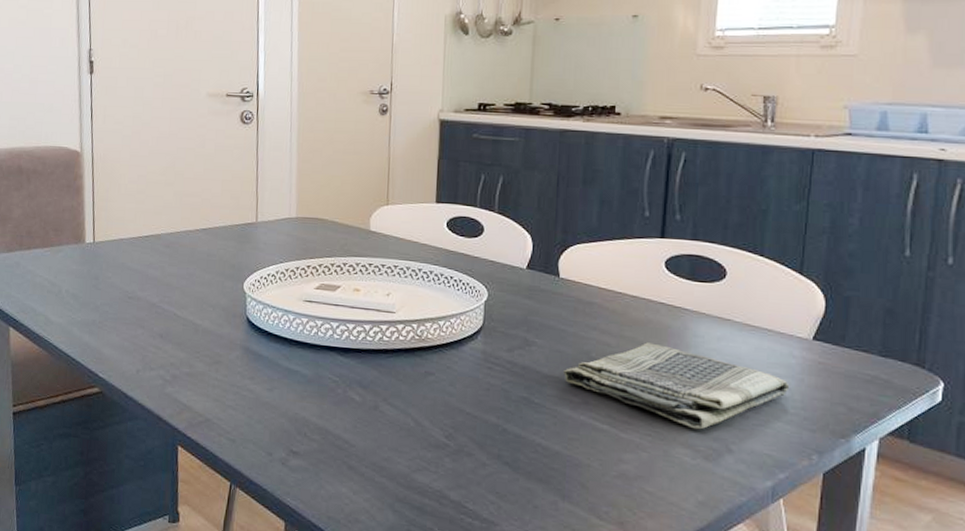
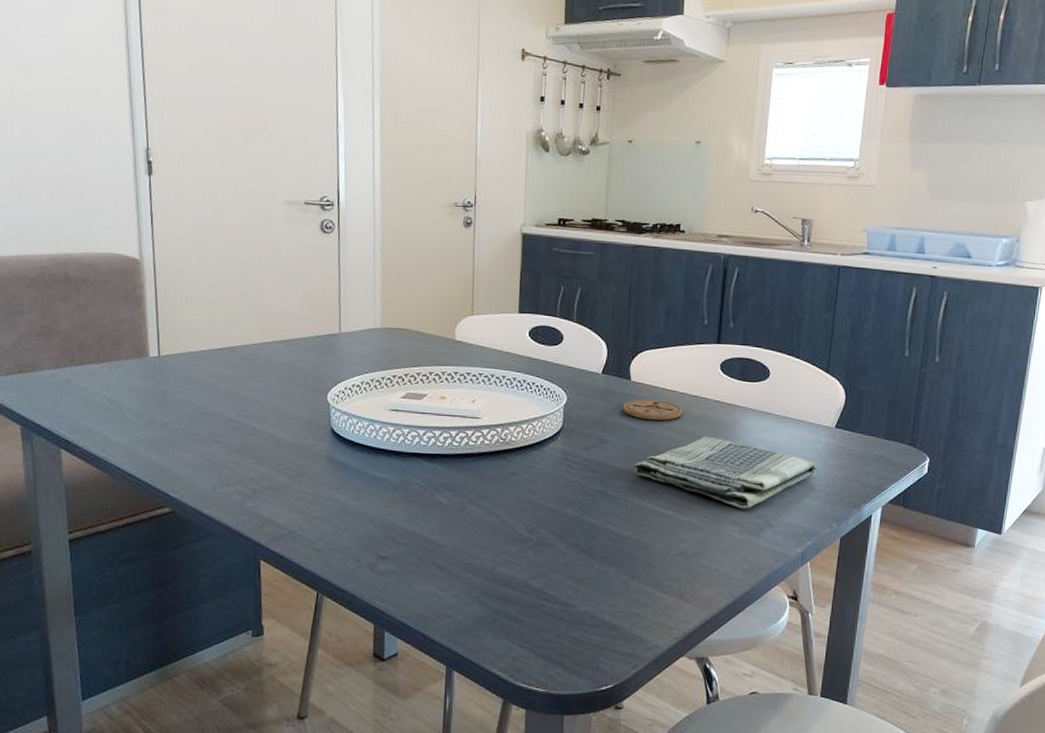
coaster: none [549,298,621,323] -> present [622,399,683,421]

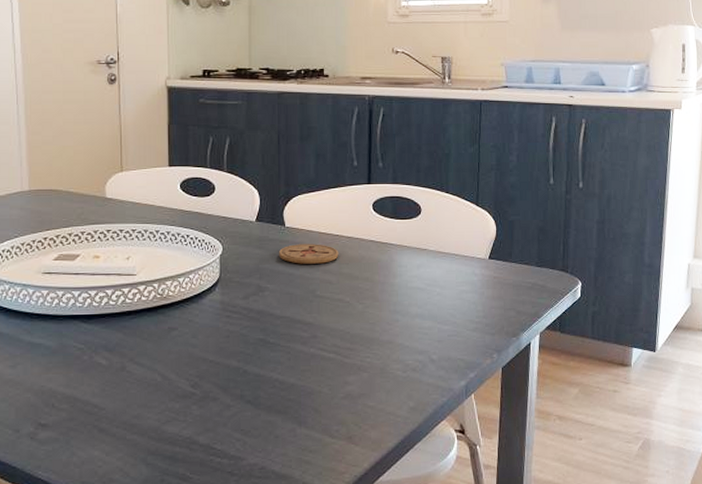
dish towel: present [634,436,817,509] -> none [294,276,474,347]

